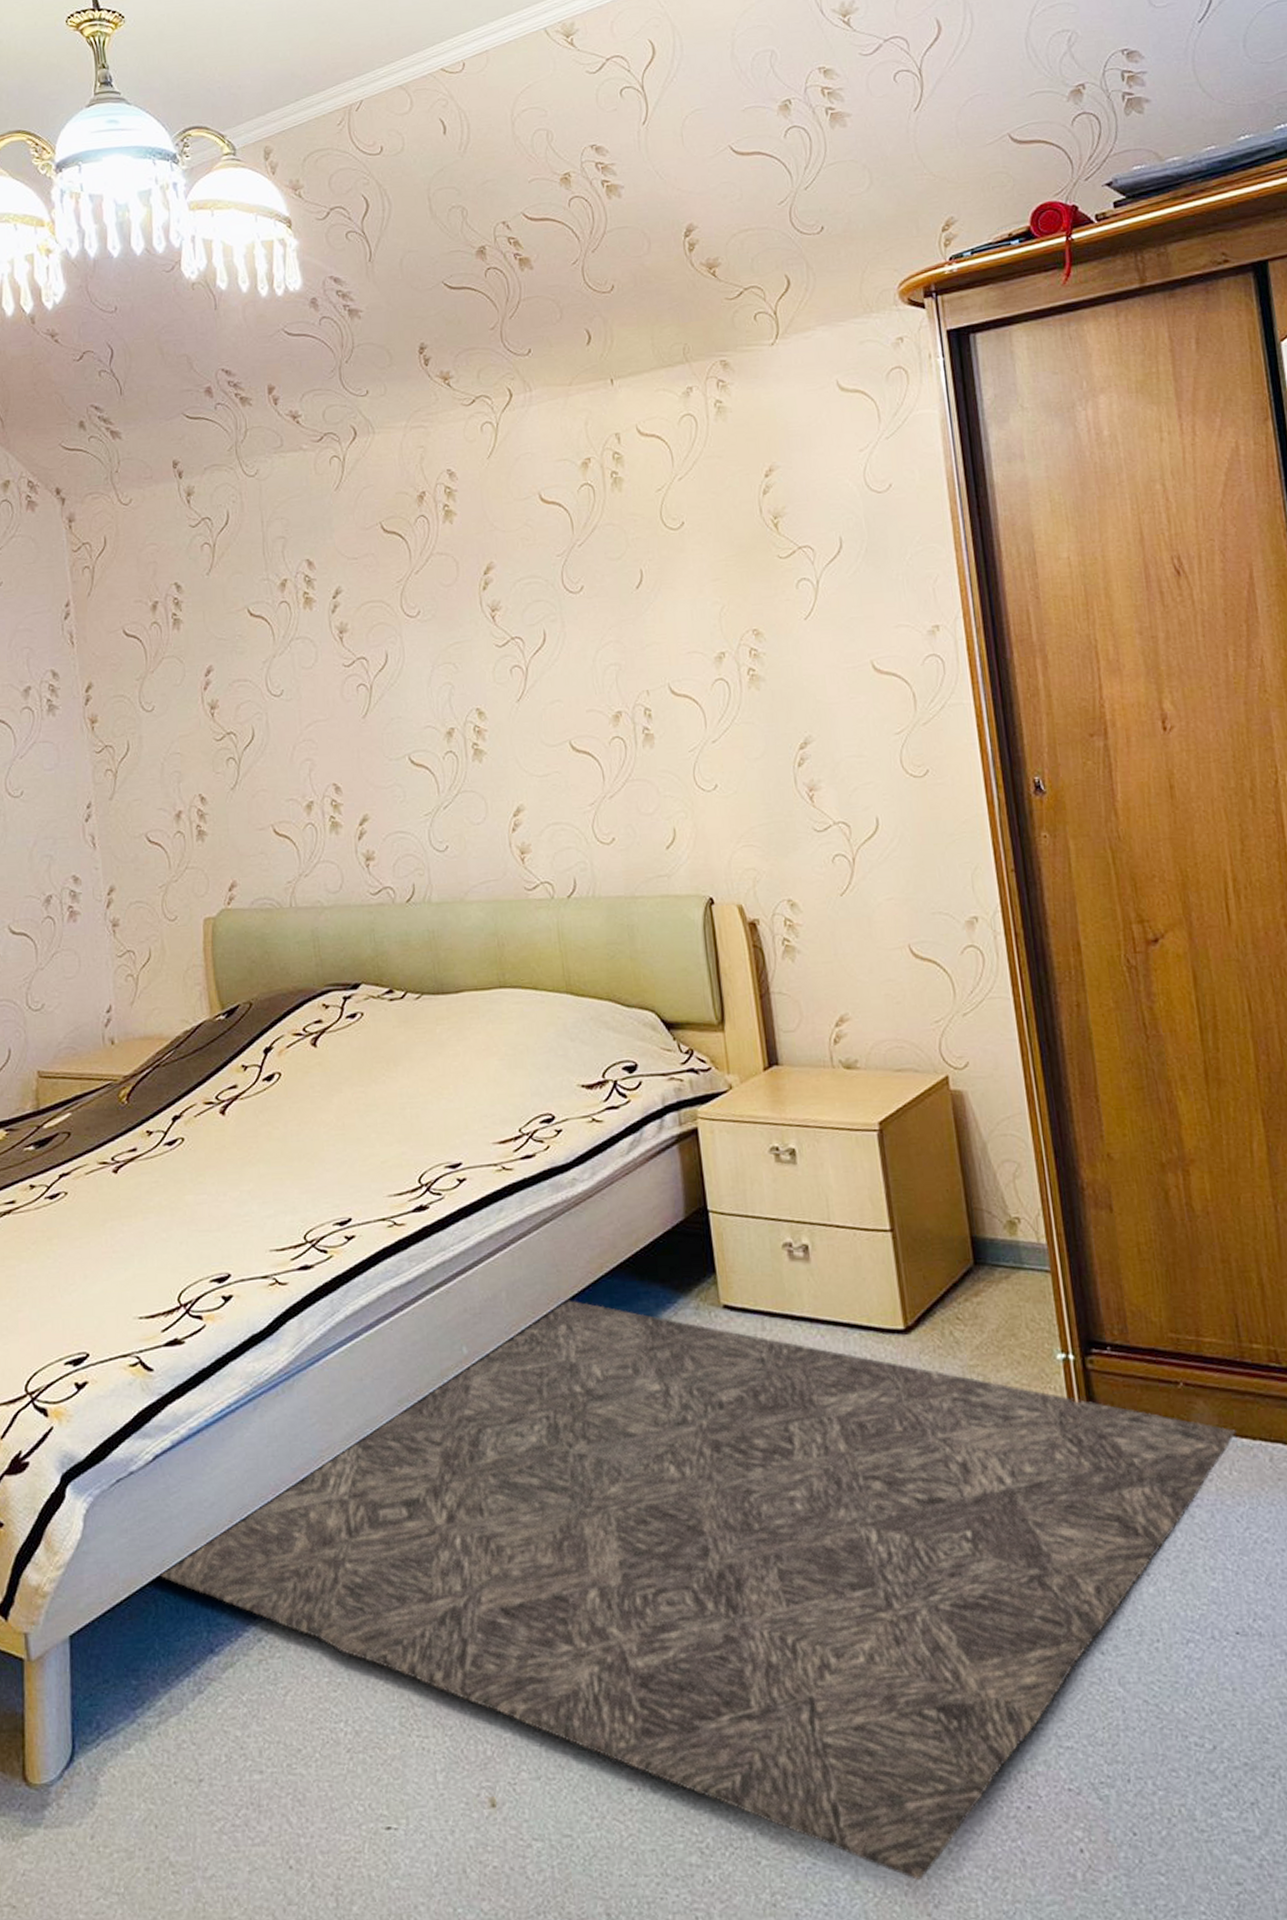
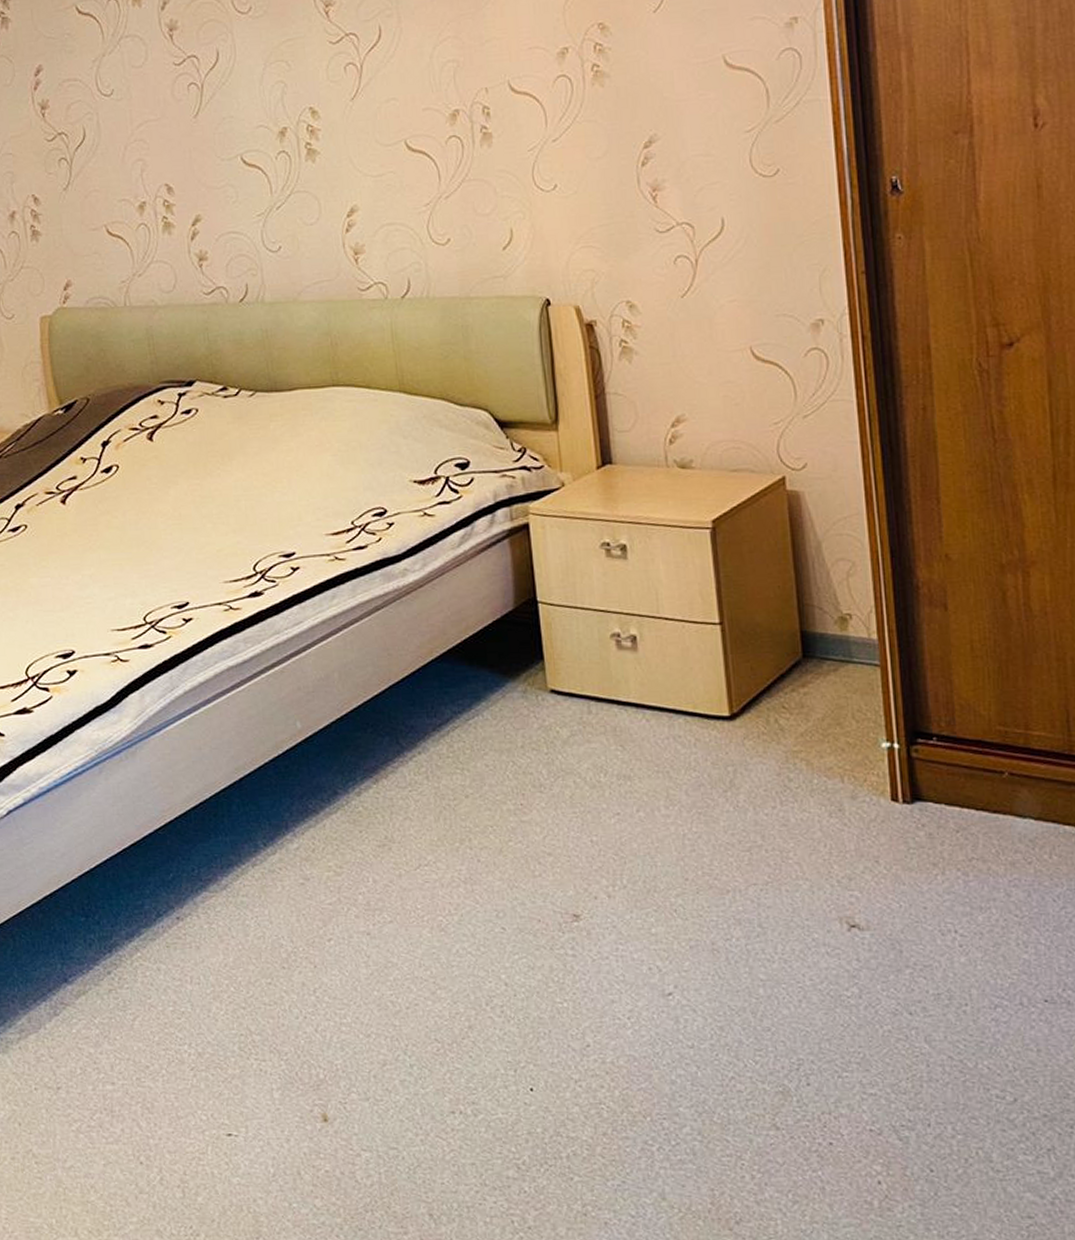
rug: present [158,1299,1236,1880] -> none [15,680,1059,1200]

